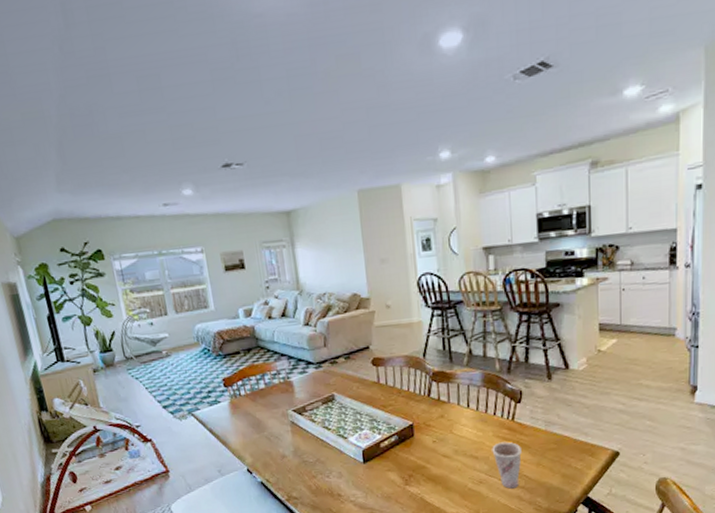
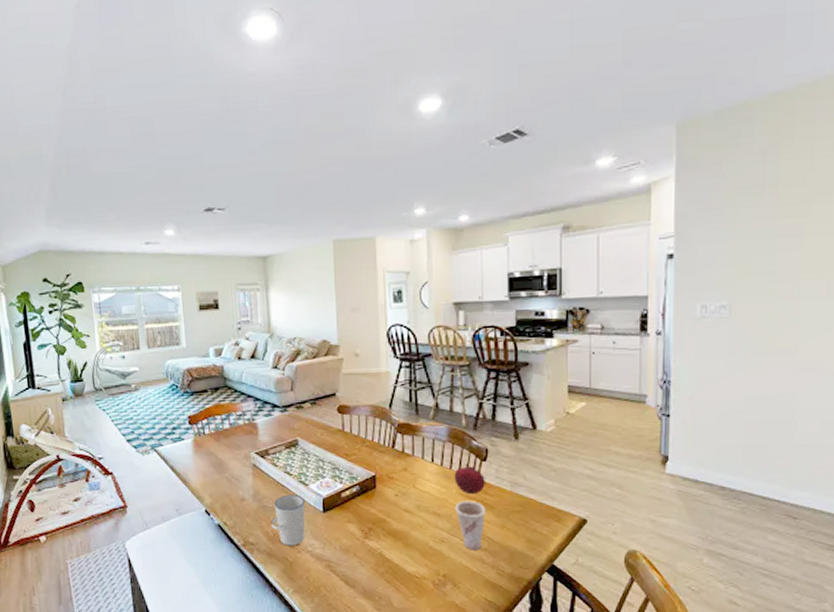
cup: none [313,448,347,498] -> present [271,494,305,546]
fruit: none [490,406,520,436] -> present [454,463,485,495]

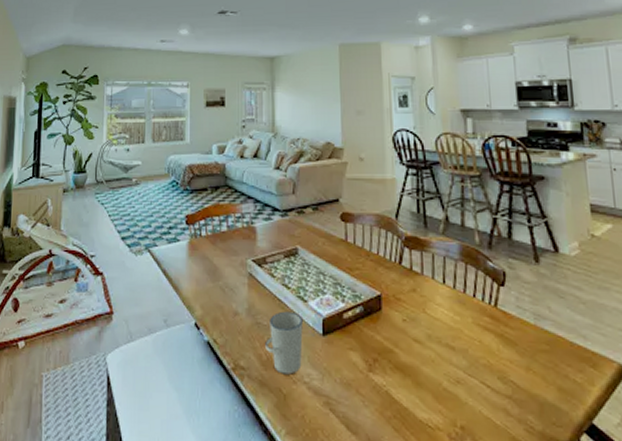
fruit: present [454,463,485,495] -> none [469,287,505,326]
cup: present [455,500,486,550] -> none [471,332,507,397]

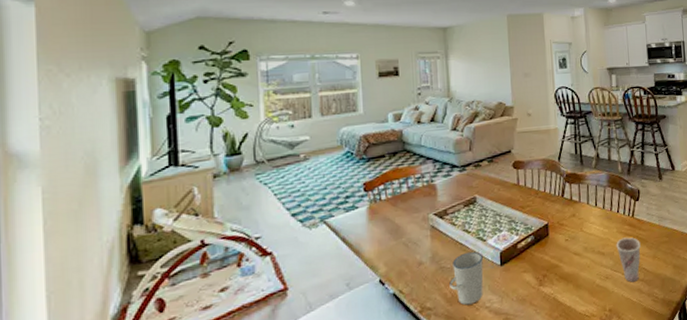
cup: none [471,332,507,397] -> present [616,237,641,283]

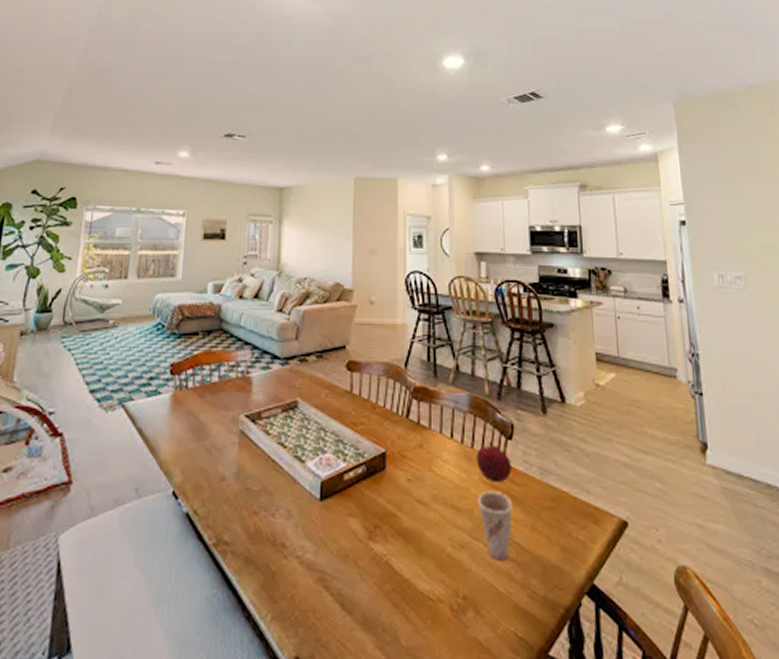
cup: present [449,251,484,306] -> none [254,474,299,548]
fruit: none [614,204,639,232] -> present [476,441,511,483]

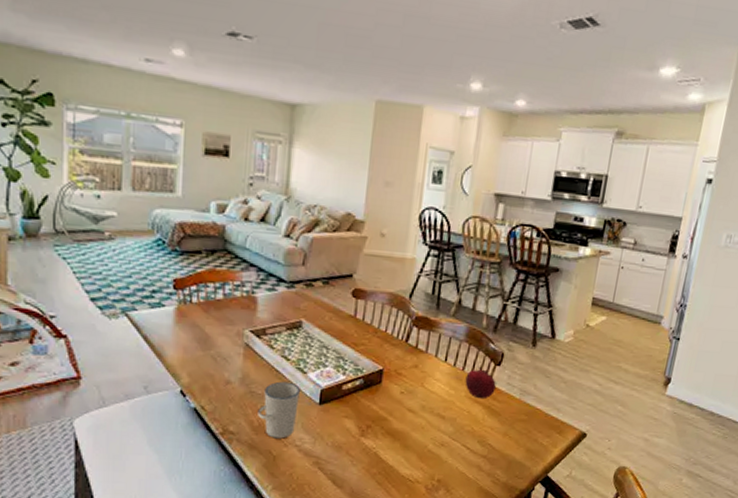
cup: none [254,474,299,548] -> present [258,381,300,439]
cup: present [477,491,513,561] -> none [460,404,492,457]

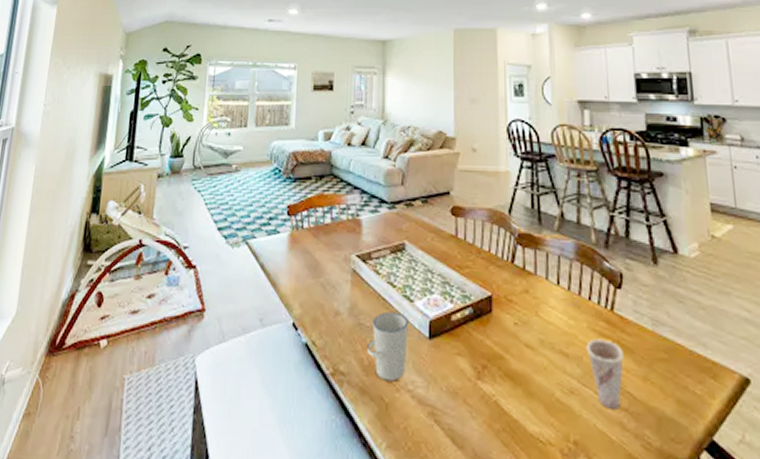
cup: none [460,404,492,457] -> present [586,338,624,410]
fruit: present [465,366,496,400] -> none [584,289,621,332]

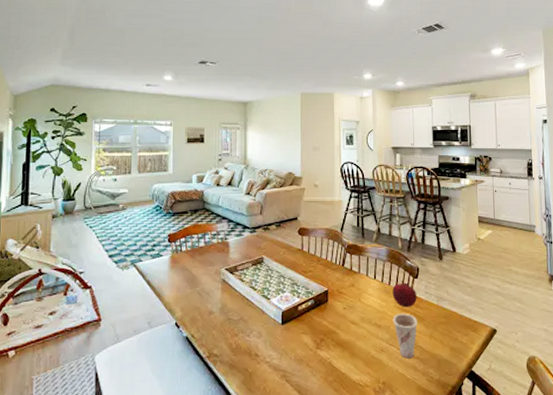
cup: present [367,311,408,382] -> none [235,308,266,357]
fruit: none [584,289,621,332] -> present [392,280,417,308]

